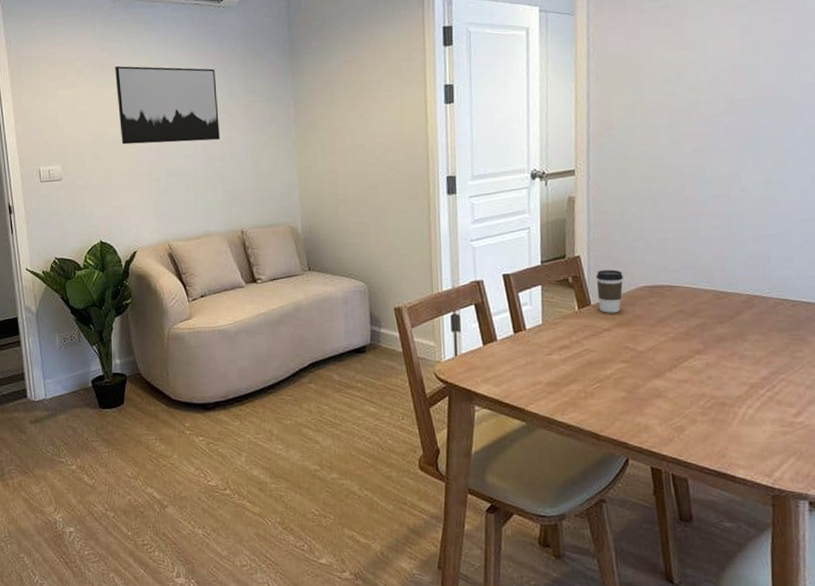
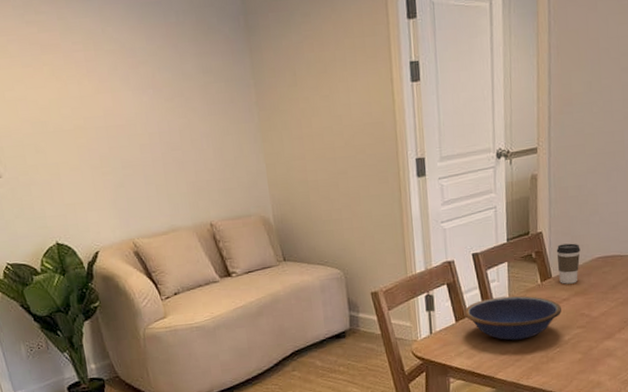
wall art: present [115,66,221,145] -> none [46,42,178,135]
bowl: none [493,321,603,370] -> present [465,295,562,341]

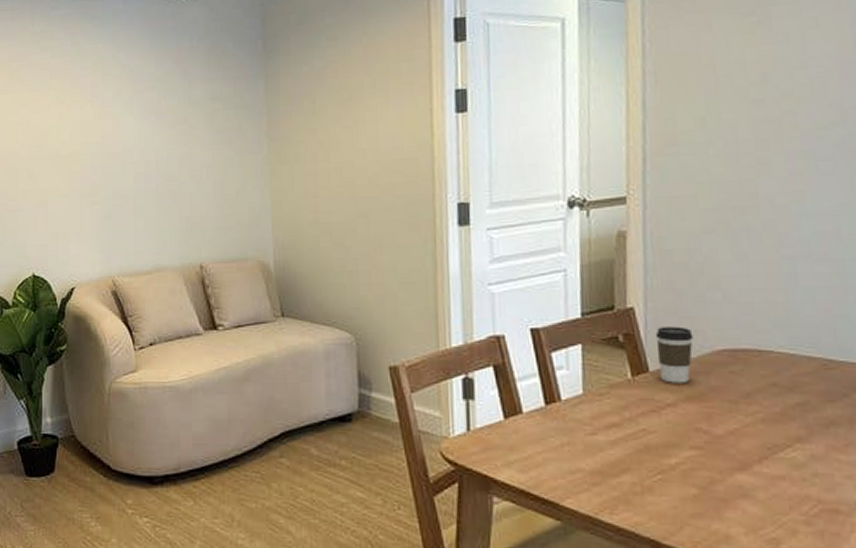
bowl: present [465,295,562,341] -> none [517,391,666,455]

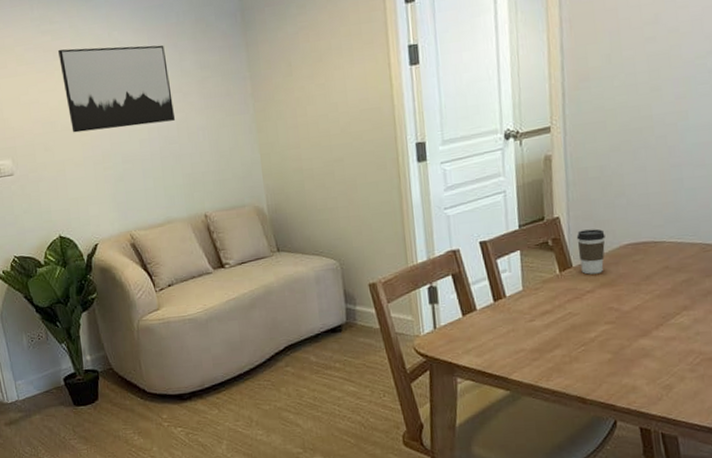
wall art: none [56,68,178,160] -> present [58,45,176,133]

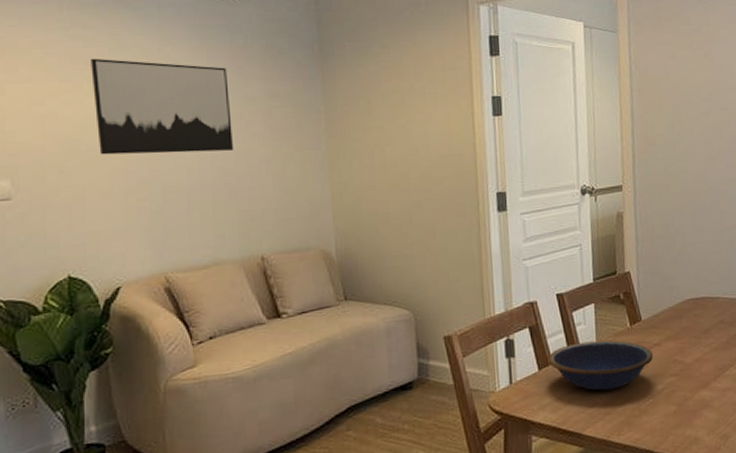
bowl: none [472,287,586,337] -> present [548,340,654,391]
coffee cup: present [576,229,605,275] -> none [645,284,670,328]

